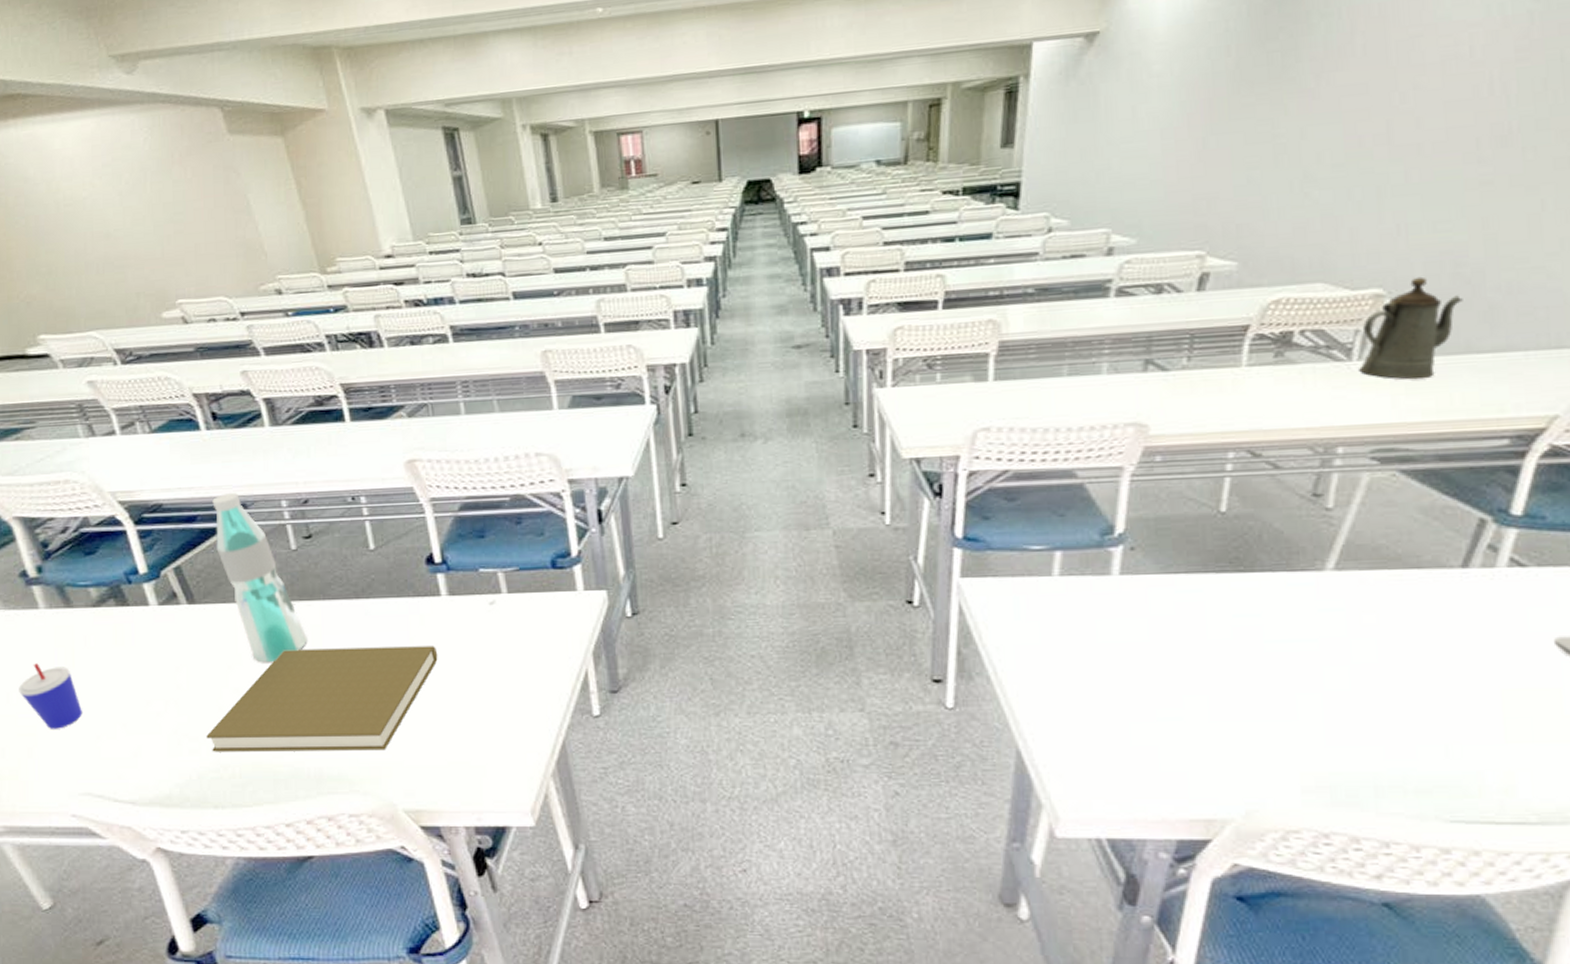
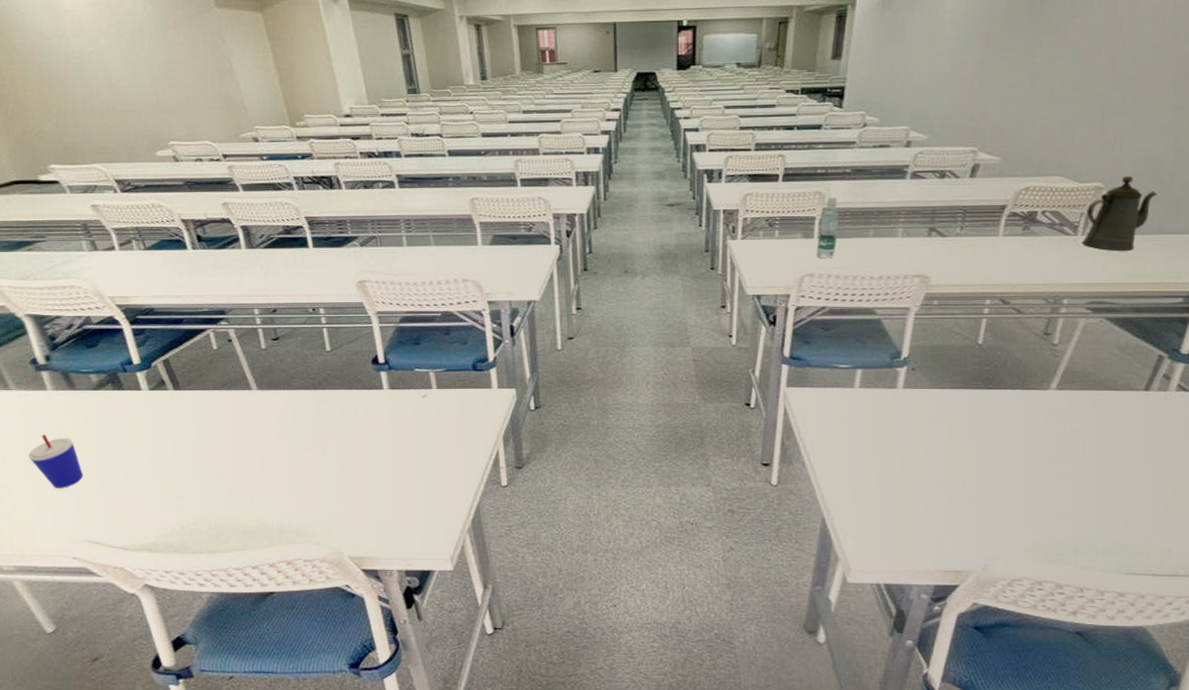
book: present [206,646,438,752] -> none [188,428,380,510]
water bottle: present [212,493,307,662] -> none [196,302,273,438]
bottle: none [993,326,1022,407] -> present [817,197,840,259]

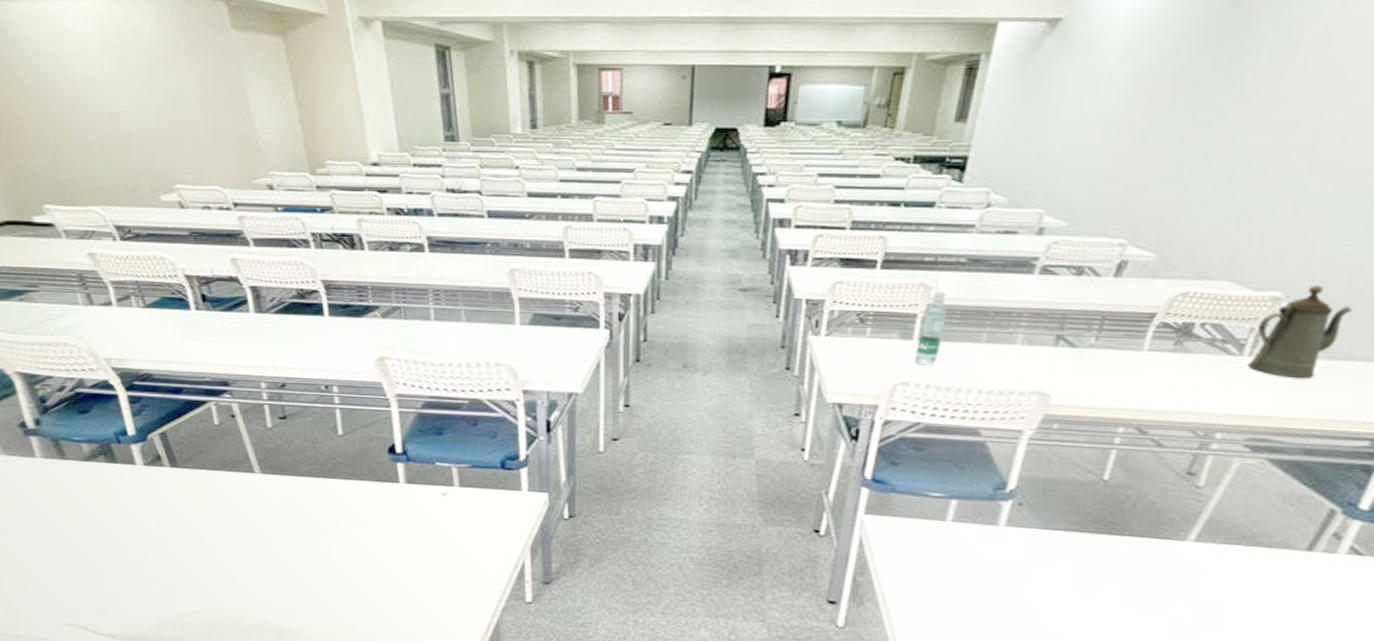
beverage cup: present [28,435,83,488] -> none [15,506,71,566]

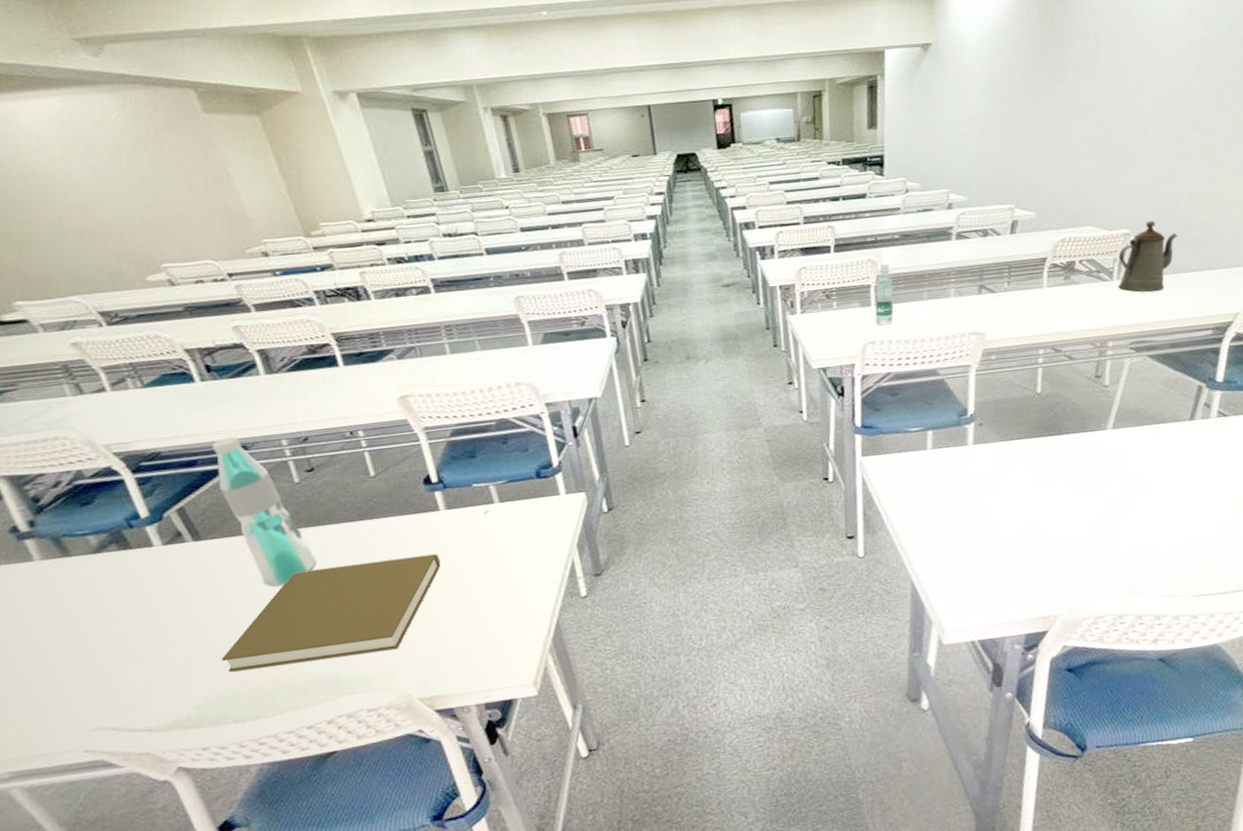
book: none [181,516,393,613] -> present [222,554,441,673]
water bottle: none [198,370,277,526] -> present [212,436,316,586]

